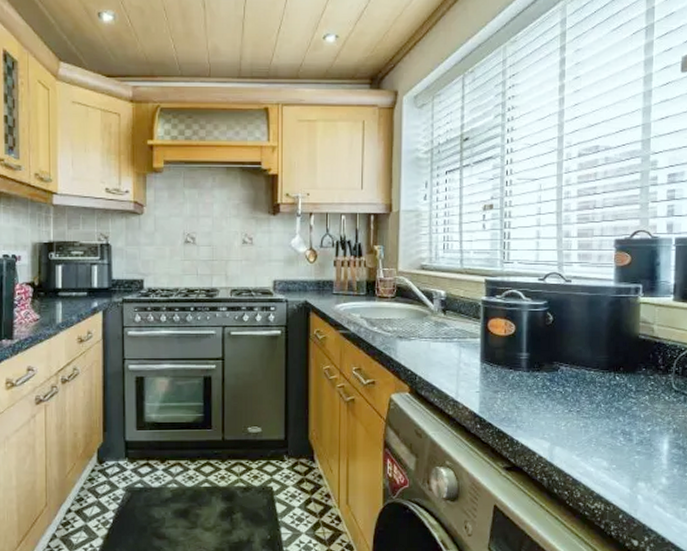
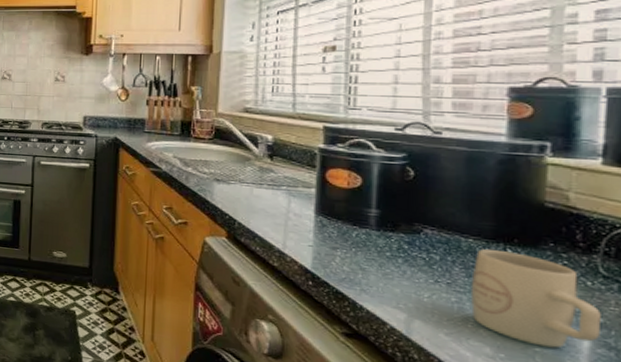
mug: none [593,378,674,454] -> present [470,249,601,348]

